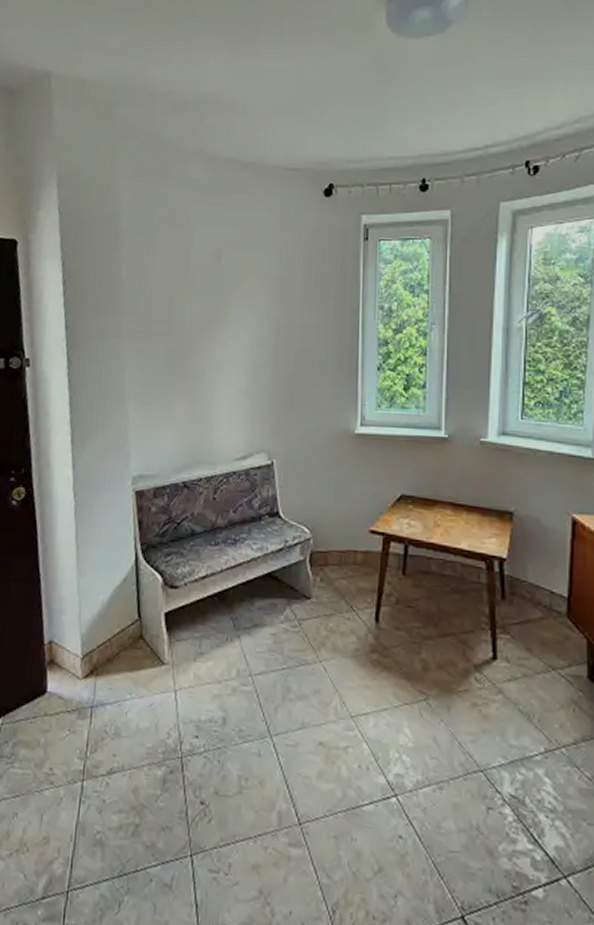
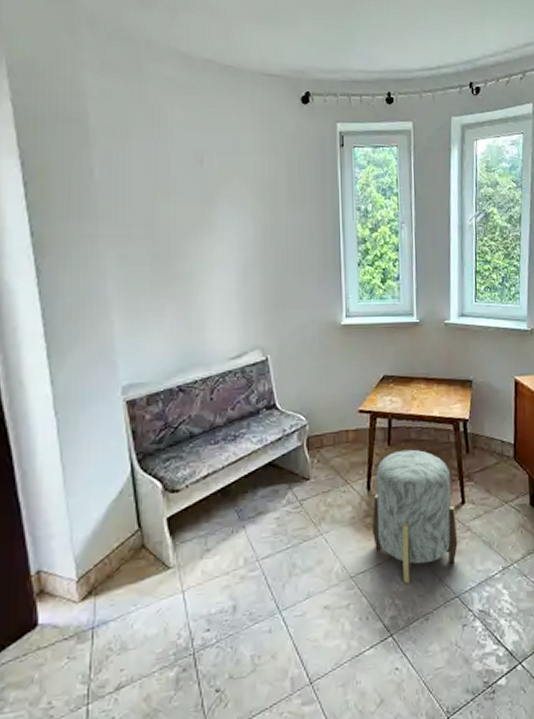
stool: none [378,582,485,741] -> present [371,449,458,585]

